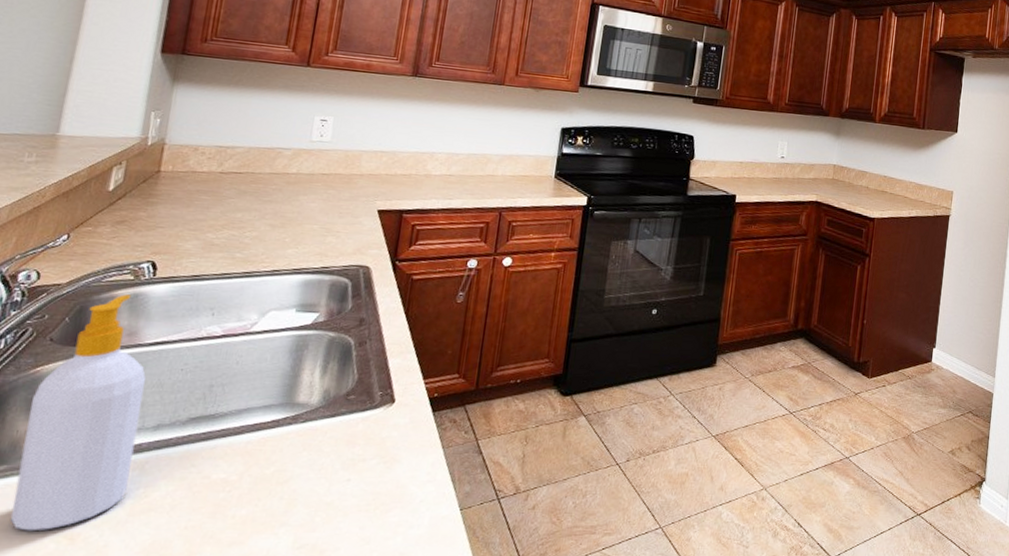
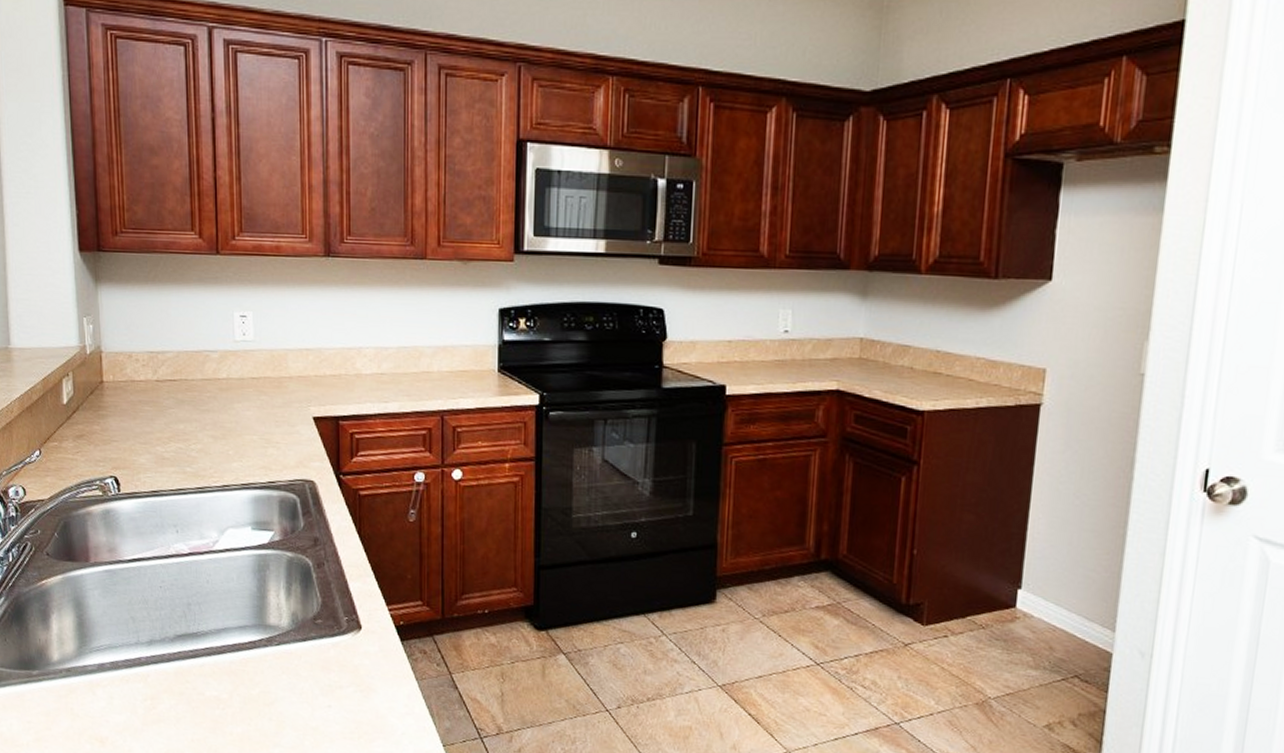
soap bottle: present [10,294,146,531] -> none [45,510,137,732]

